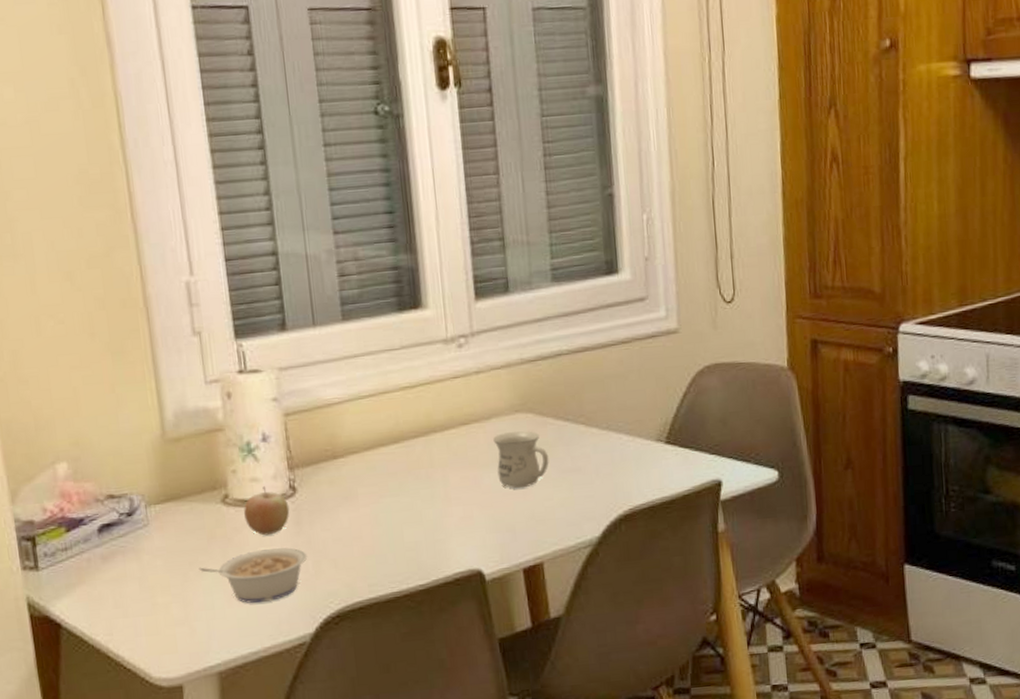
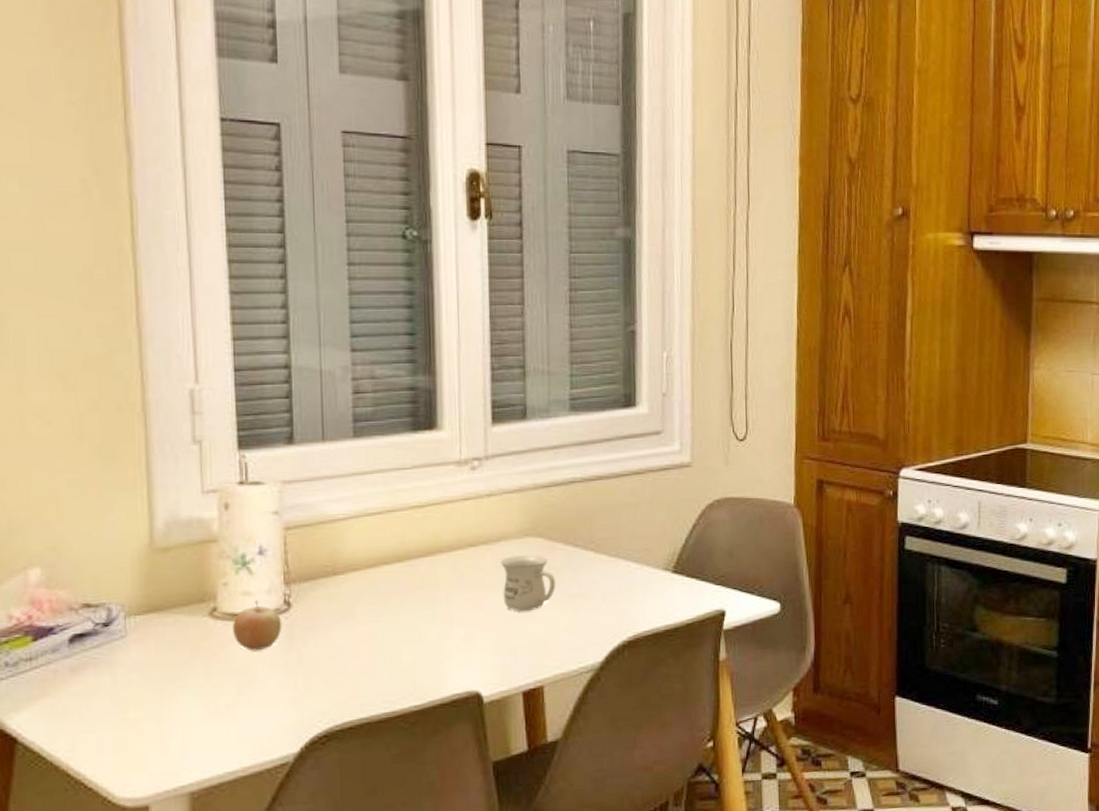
legume: present [198,547,308,604] -> none [178,663,298,721]

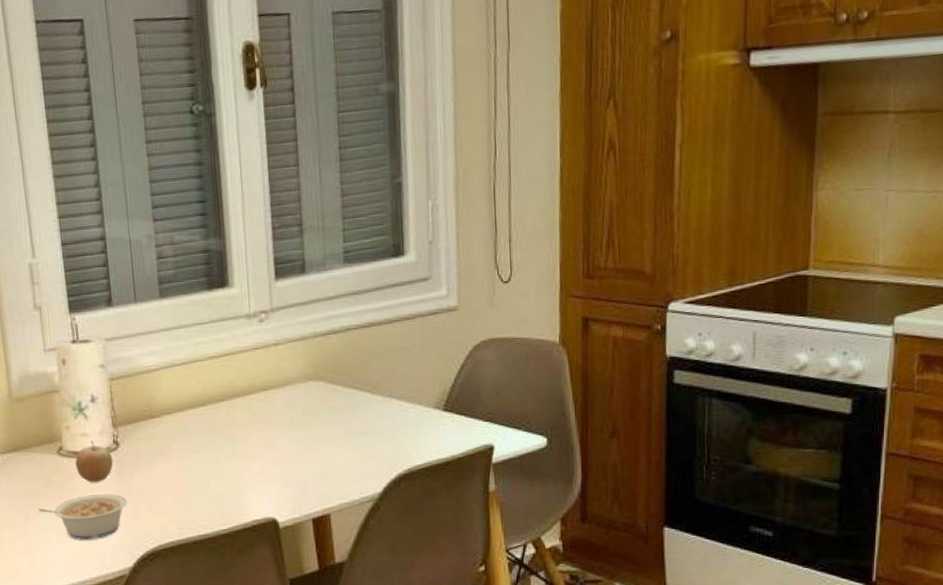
legume: none [178,663,298,721] -> present [38,493,128,540]
mug: present [500,555,556,612] -> none [287,397,338,448]

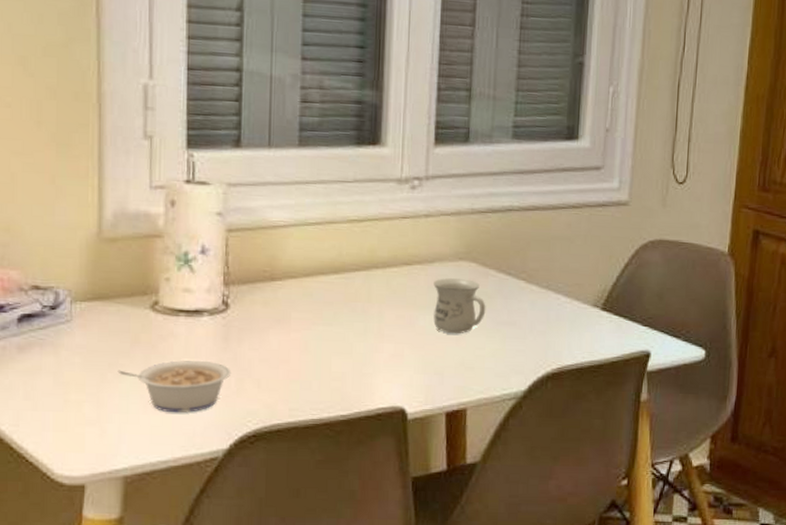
fruit: present [75,440,114,483] -> none [172,298,220,347]
mug: none [287,397,338,448] -> present [432,278,486,334]

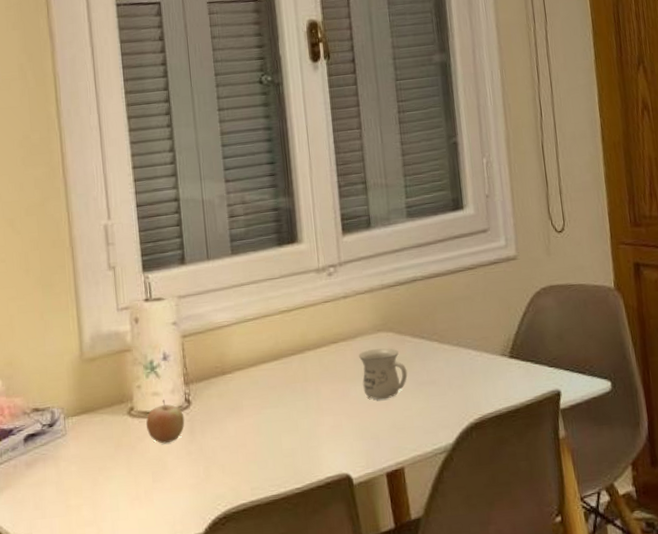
legume: present [117,359,232,413] -> none [106,454,199,506]
fruit: none [172,298,220,347] -> present [146,399,185,444]

